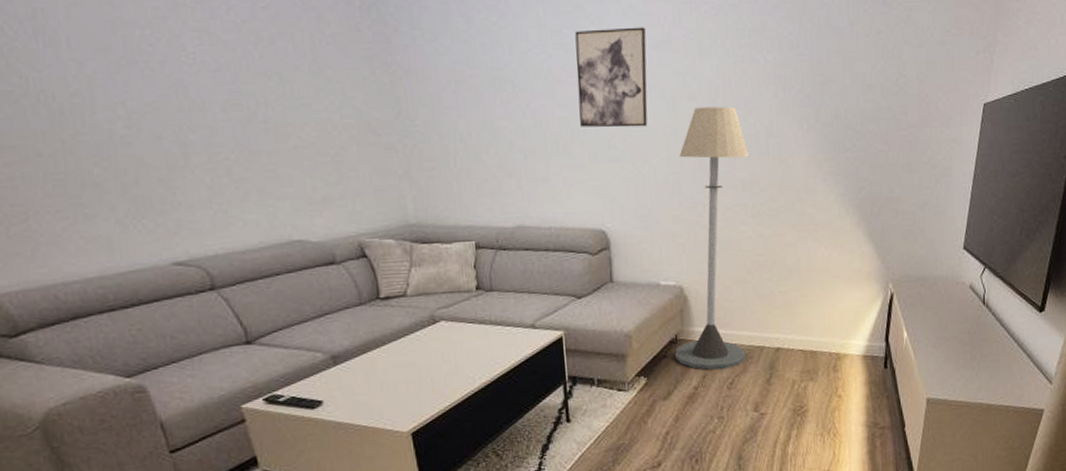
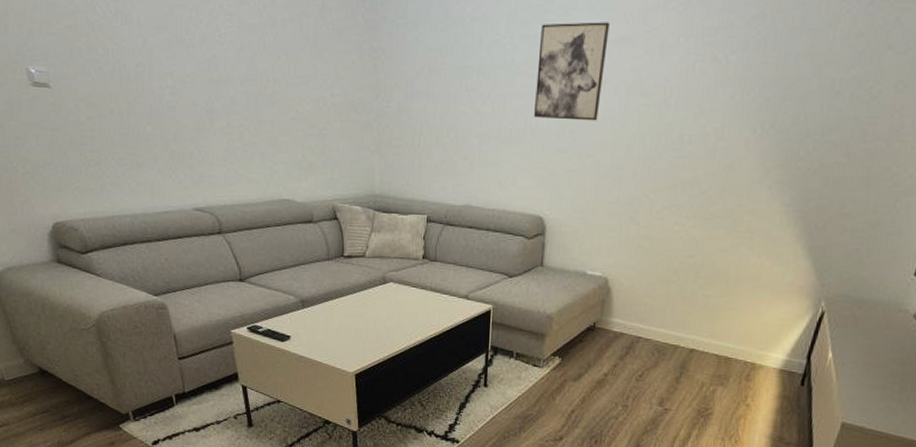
floor lamp: present [674,106,749,370] -> none [589,105,694,362]

